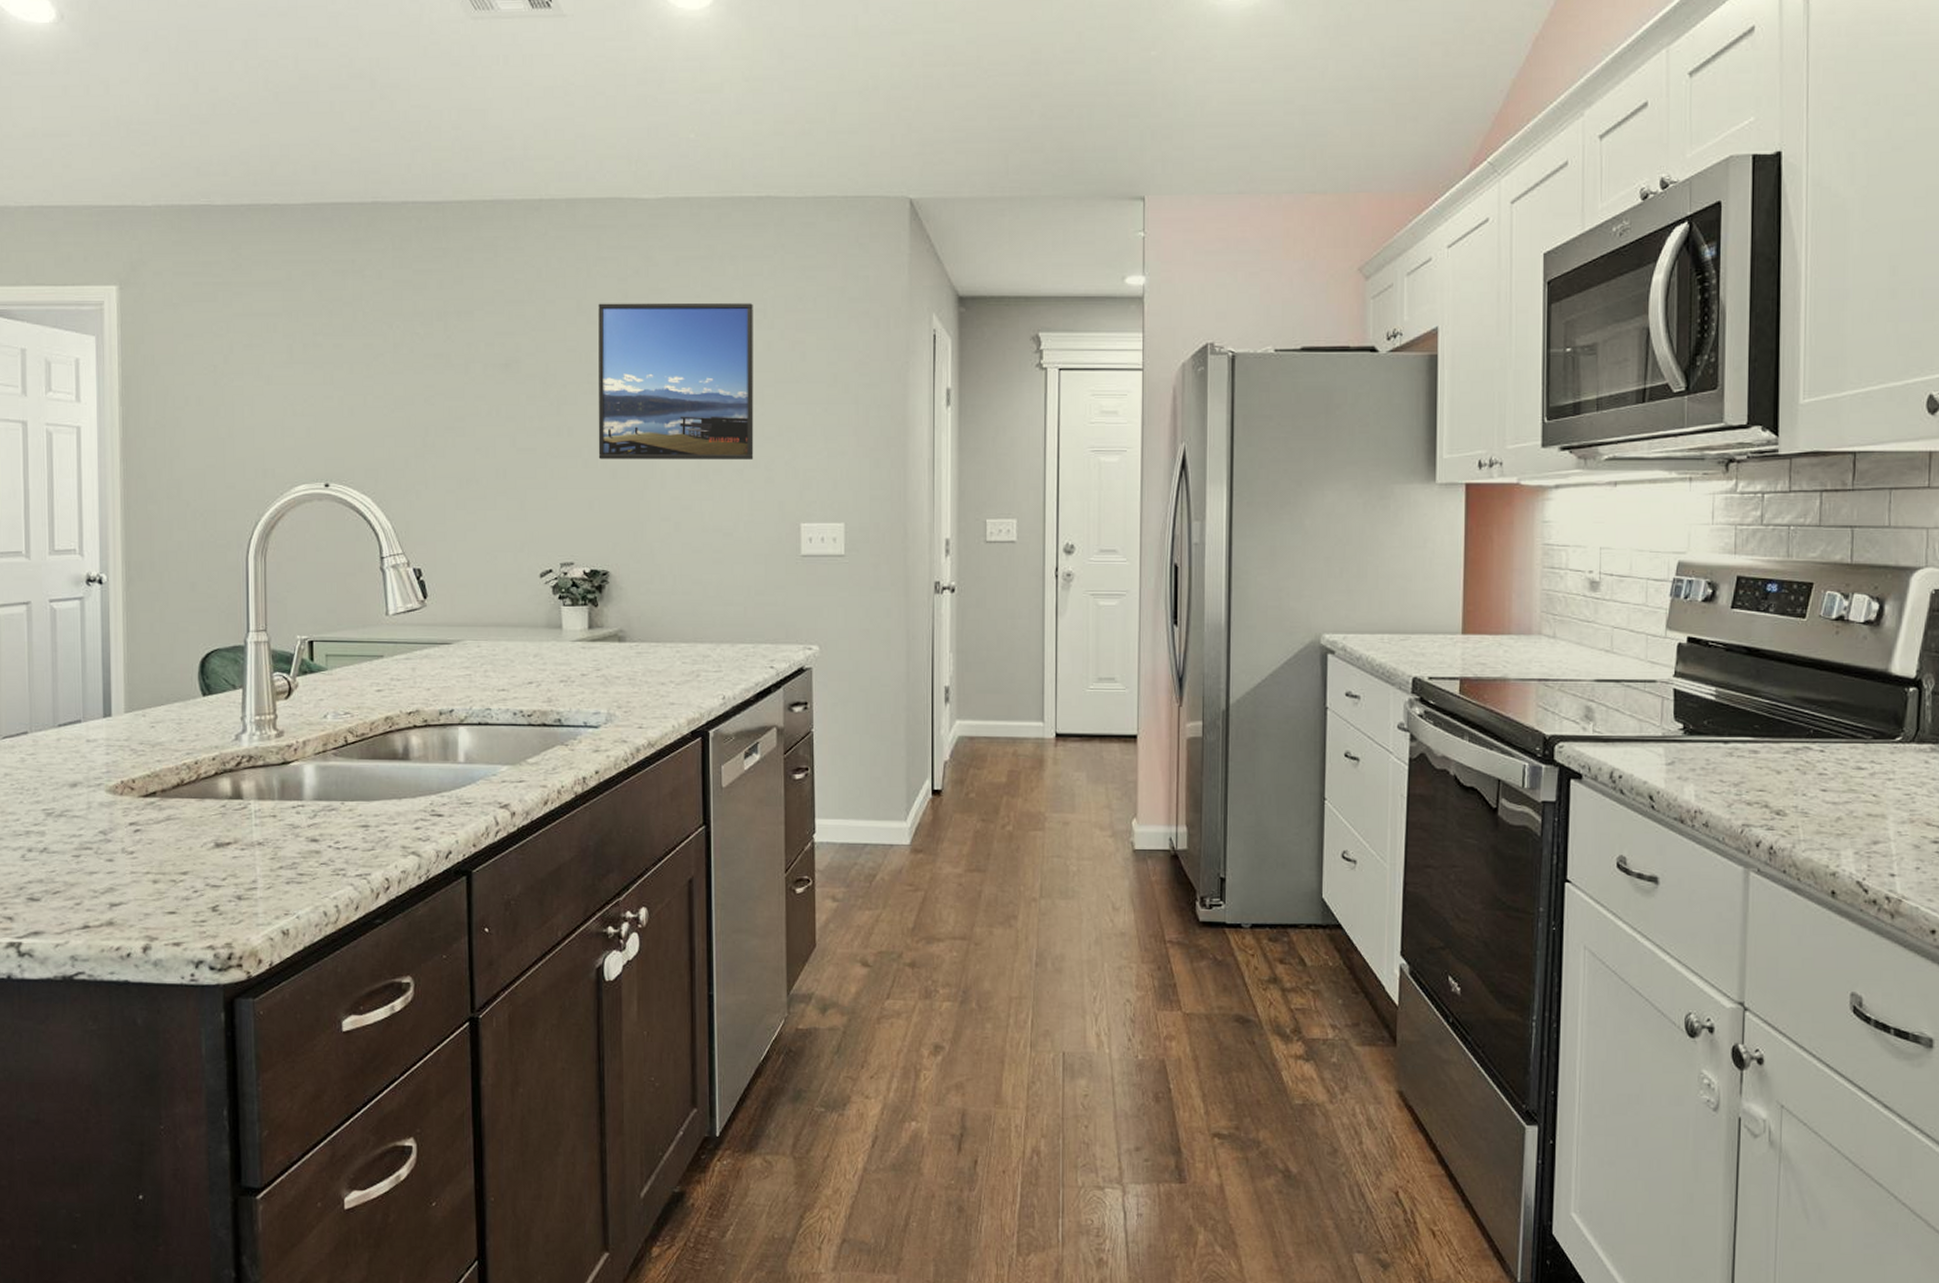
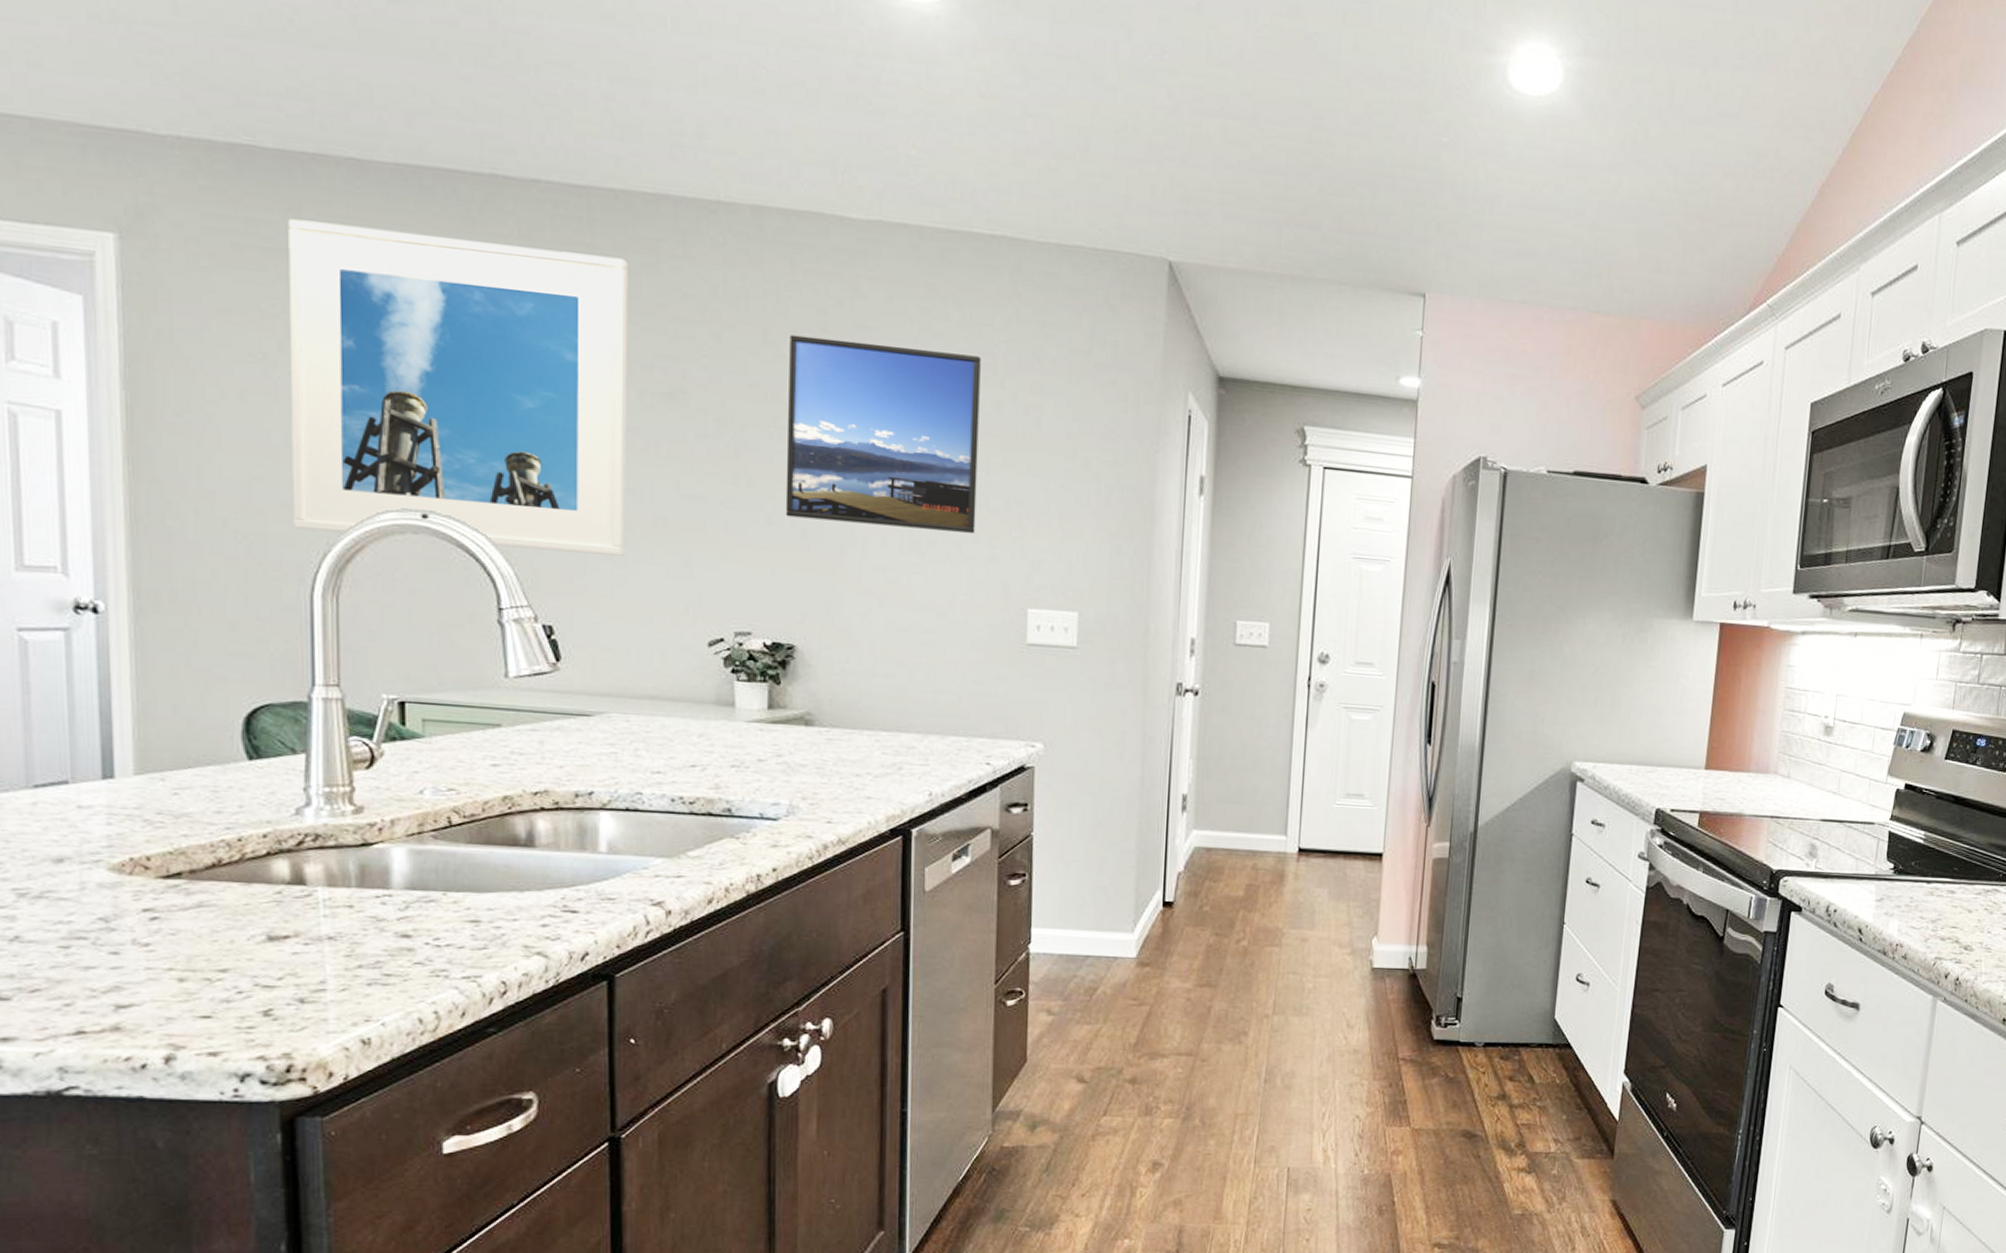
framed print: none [232,256,475,505] -> present [288,218,628,556]

